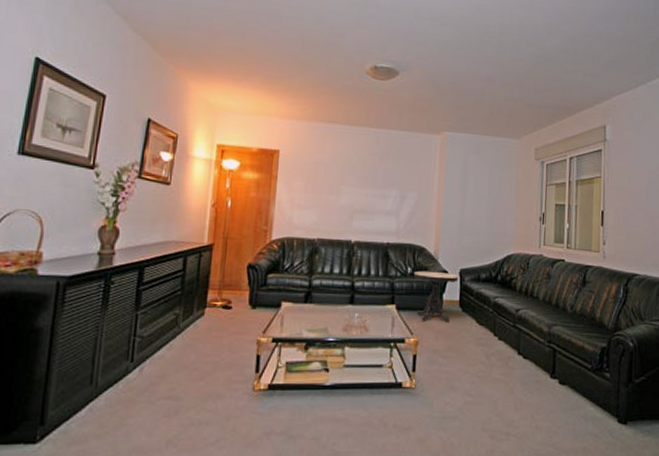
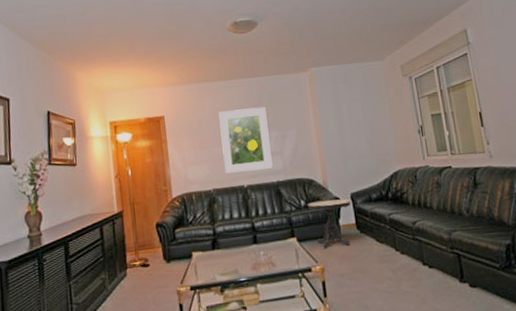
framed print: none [334,157,390,228] -> present [218,106,273,174]

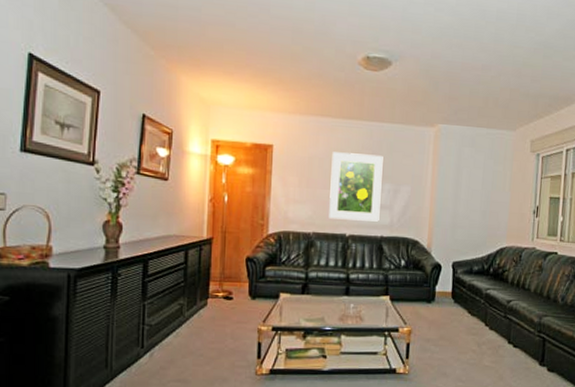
side table: present [307,199,352,248] -> none [407,263,452,312]

